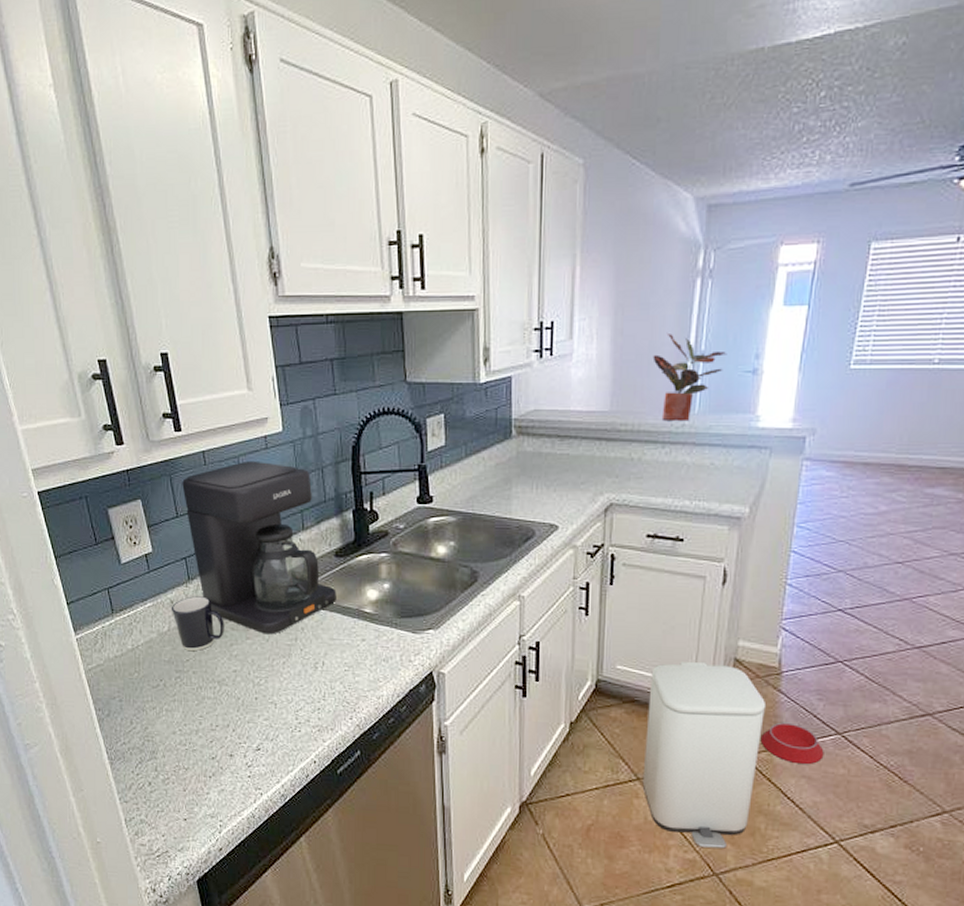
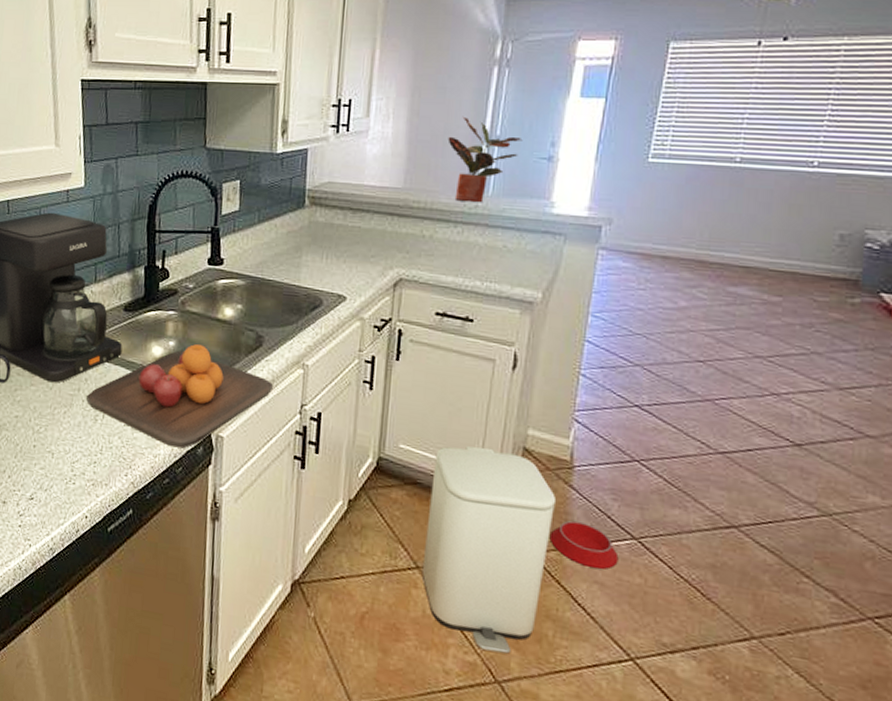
chopping board: none [305,585,490,688] -> present [86,344,273,449]

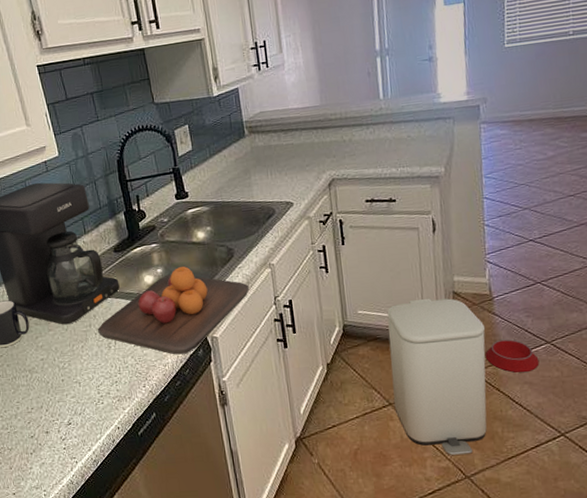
potted plant: present [448,116,523,203] -> none [348,37,407,108]

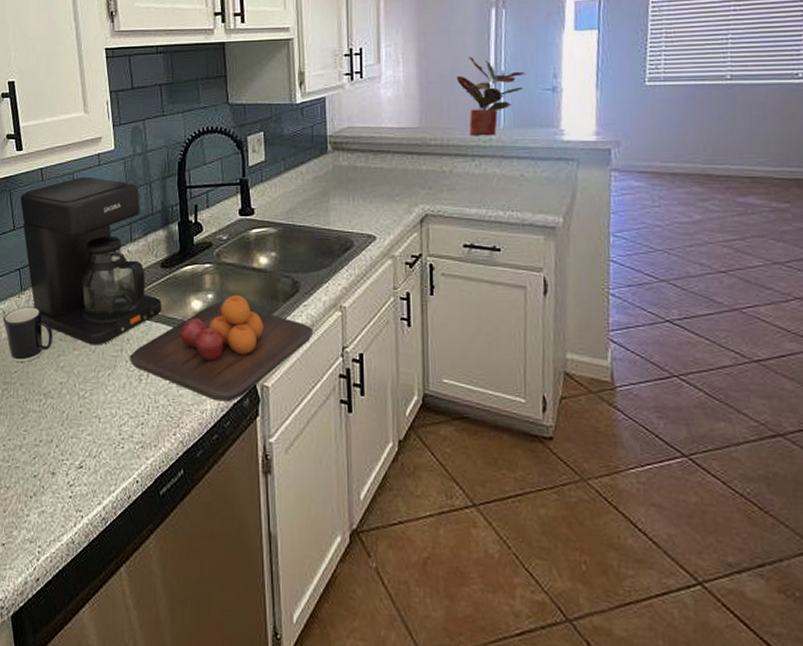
potted plant: none [348,37,407,108] -> present [456,56,526,136]
pedal bin: present [387,298,487,456] -> none [478,375,604,591]
pet bowl: present [485,339,540,373] -> none [601,442,672,490]

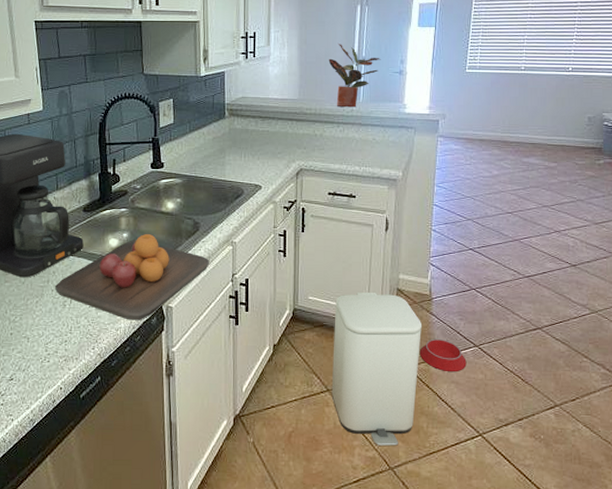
pedal bin: none [478,375,604,591] -> present [331,292,423,447]
pet bowl: none [601,442,672,490] -> present [419,338,467,371]

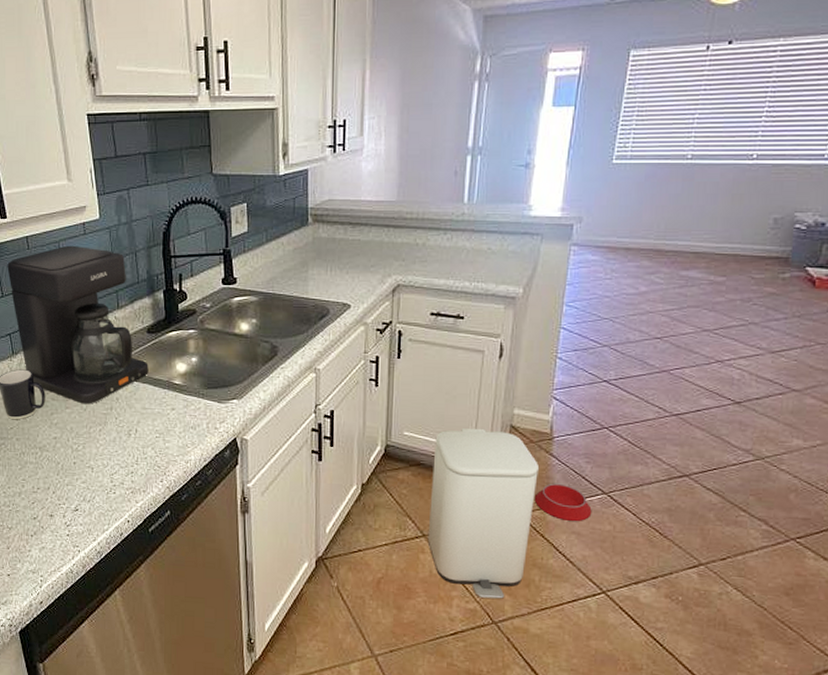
chopping board: present [55,234,209,321] -> none [119,359,289,453]
potted plant: present [328,43,381,108] -> none [435,130,502,211]

